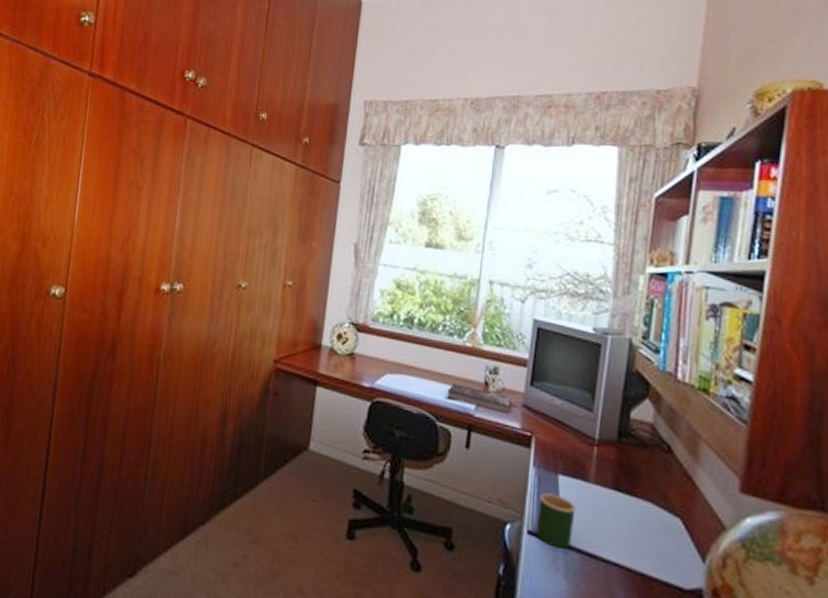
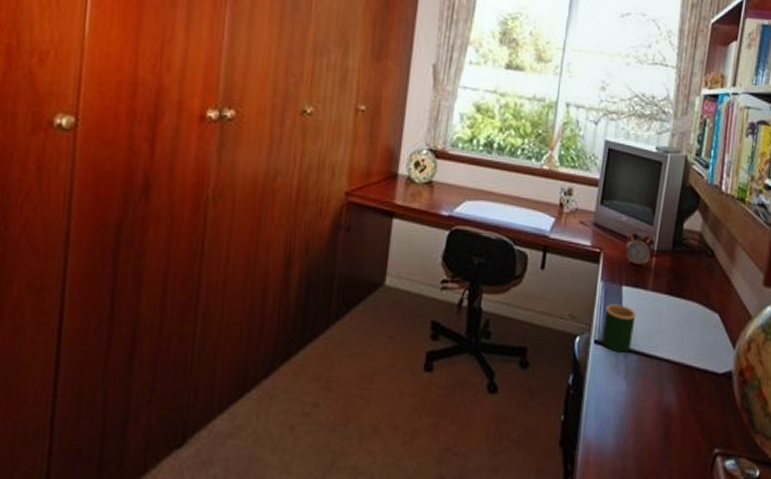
book: present [447,383,511,413] -> none [524,206,583,232]
alarm clock: none [559,414,595,457] -> present [624,229,655,268]

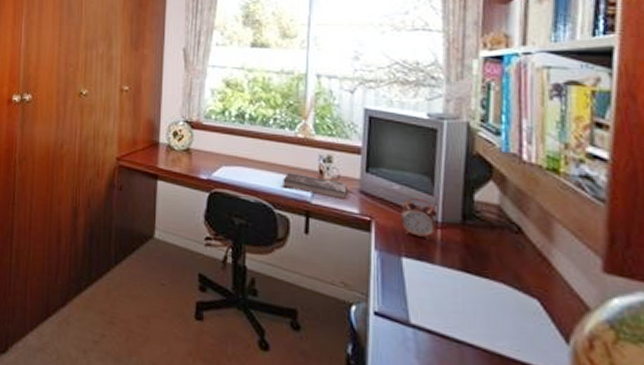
book: none [524,206,583,232] -> present [283,172,347,199]
mug: present [601,304,636,353] -> none [382,275,423,330]

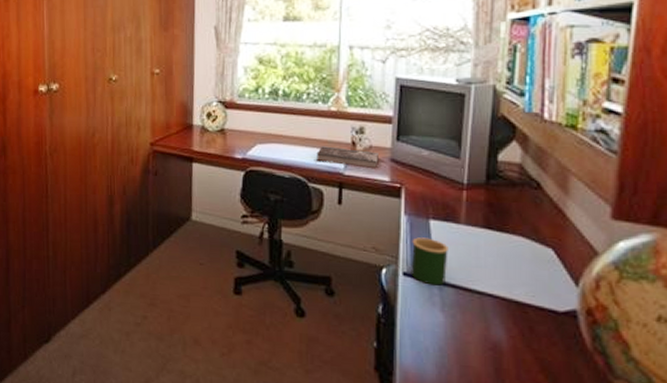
mug: none [382,275,423,330] -> present [411,237,448,286]
alarm clock: present [400,198,437,240] -> none [428,163,463,201]

